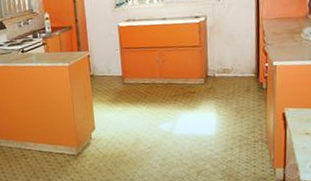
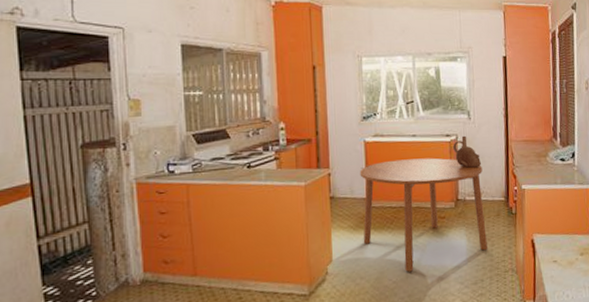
dining table: none [115,38,237,139] -> present [359,158,488,272]
vessel: none [202,16,232,48] -> present [453,135,482,169]

